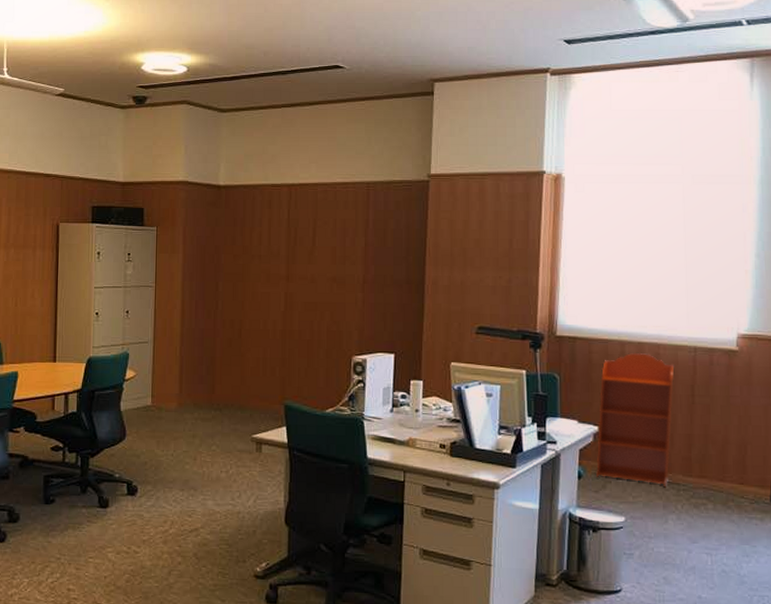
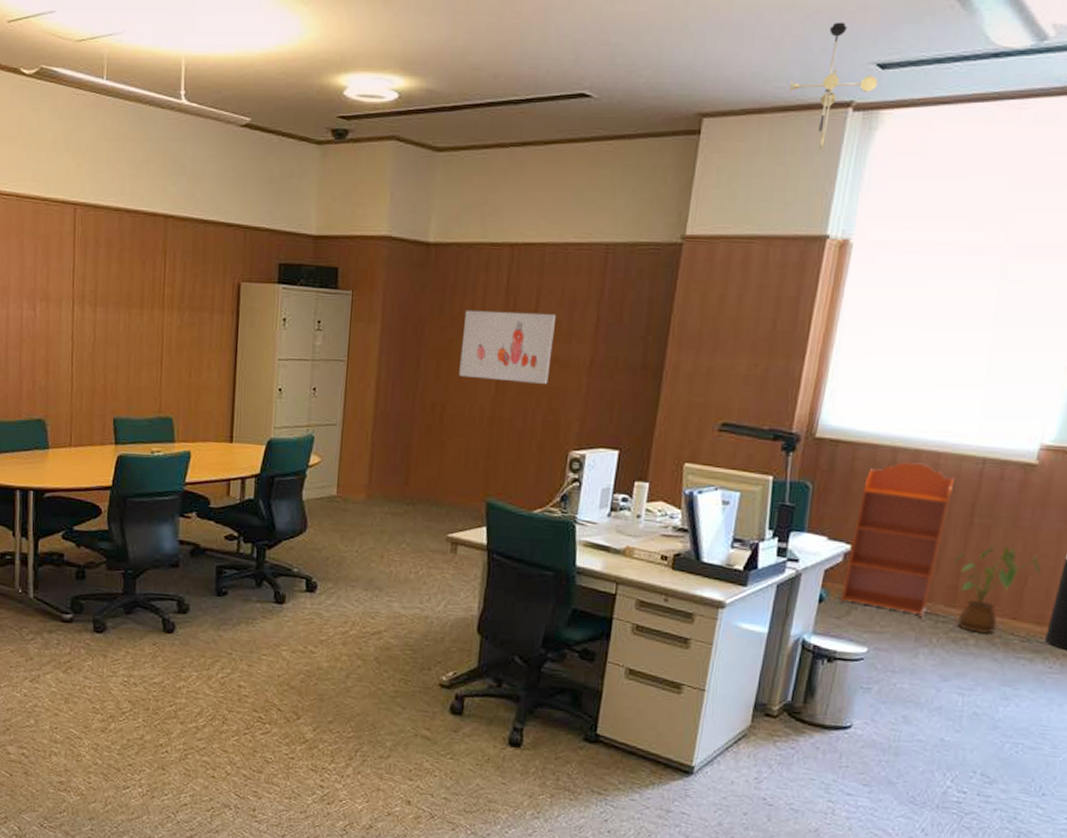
wall art: none [252,240,330,300] -> present [459,310,556,384]
ceiling light fixture: none [499,10,567,106] -> present [789,22,879,151]
house plant: none [683,421,756,499] -> present [952,545,1041,634]

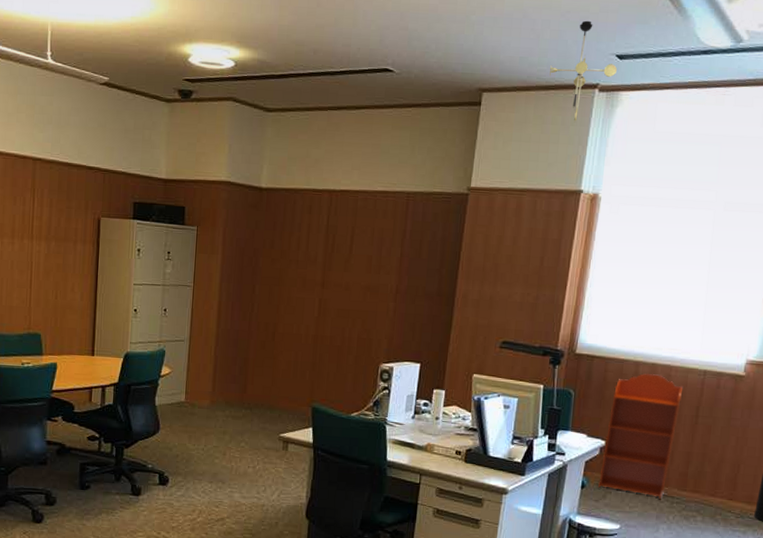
wall art: present [459,310,556,384] -> none [288,245,367,308]
house plant: present [952,545,1041,634] -> none [683,440,750,512]

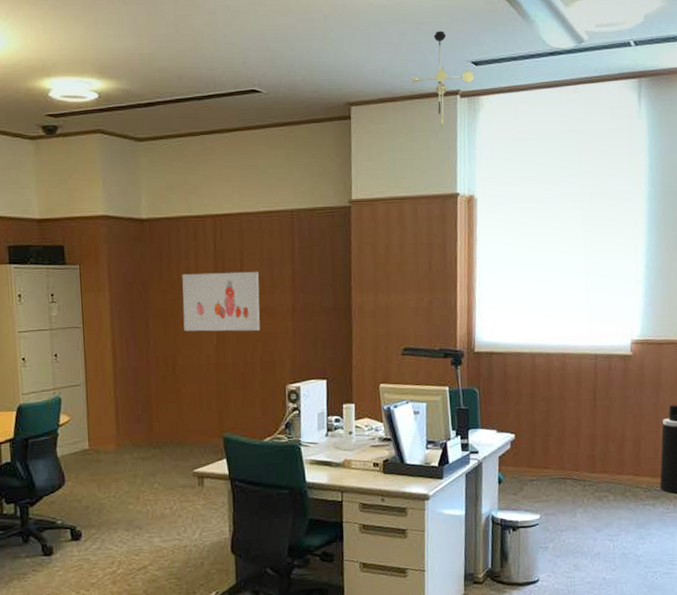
wall art: none [288,245,367,308] -> present [182,271,260,332]
bookcase: present [598,373,684,500] -> none [514,363,579,485]

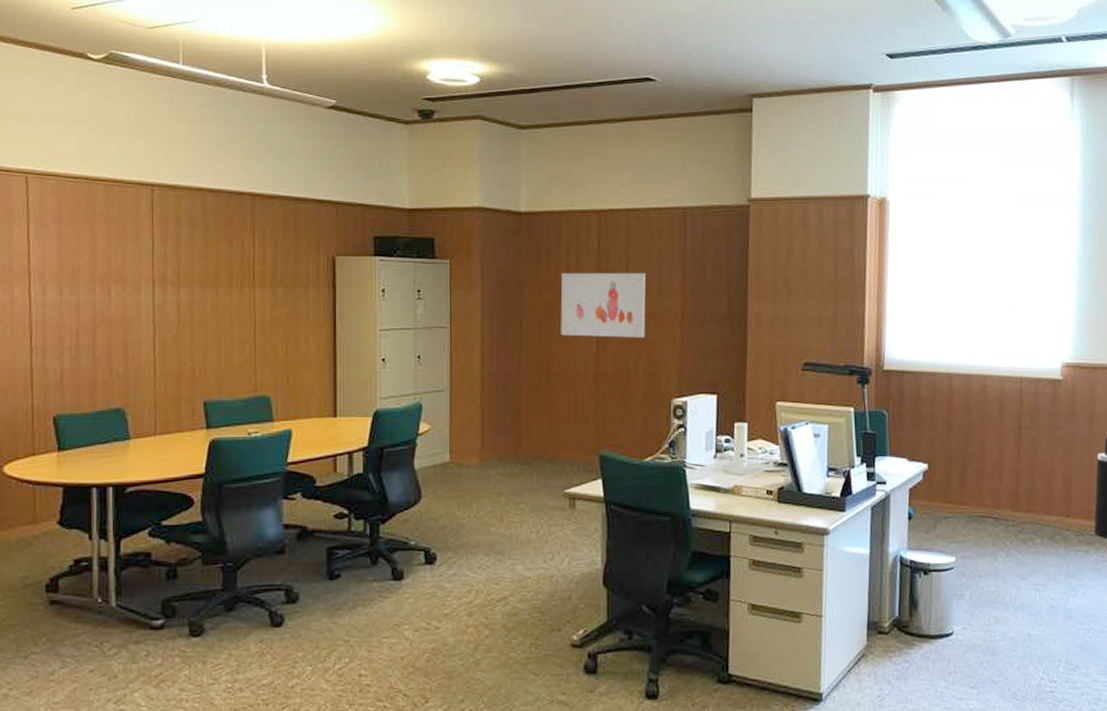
ceiling light fixture: present [412,31,475,129] -> none [820,20,890,125]

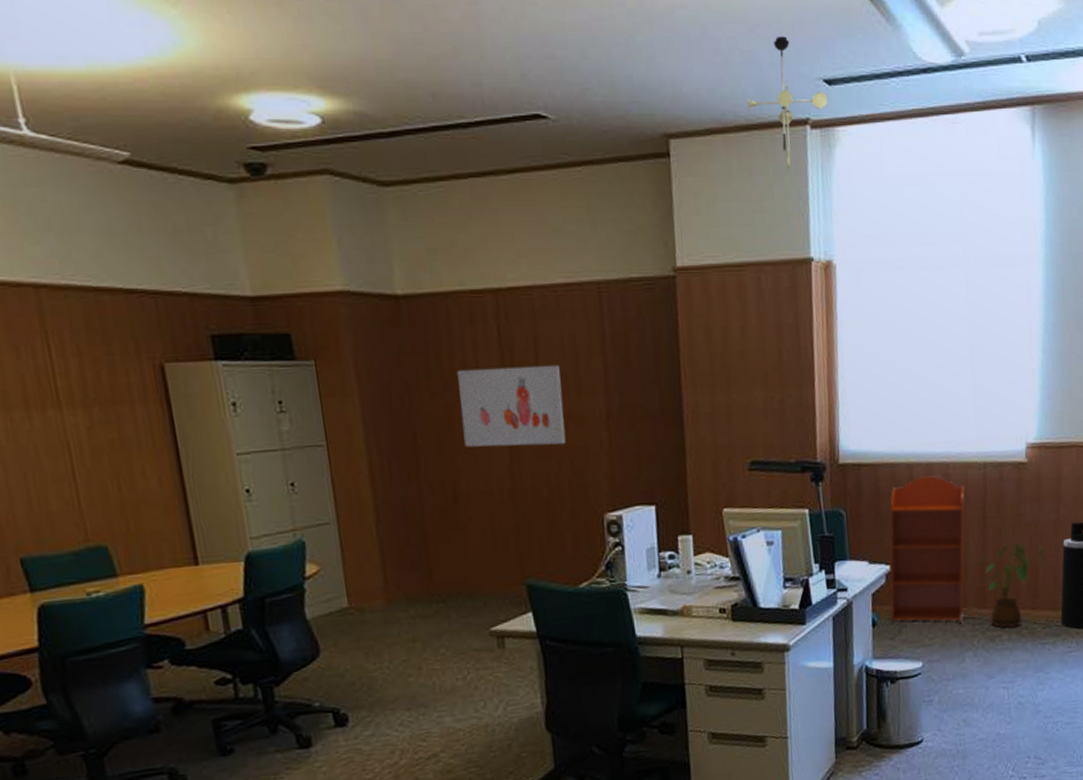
ceiling light fixture: none [820,20,890,125] -> present [747,36,828,171]
bookcase: none [926,385,1002,524] -> present [889,475,966,624]
house plant: none [1011,453,1081,533] -> present [977,543,1047,629]

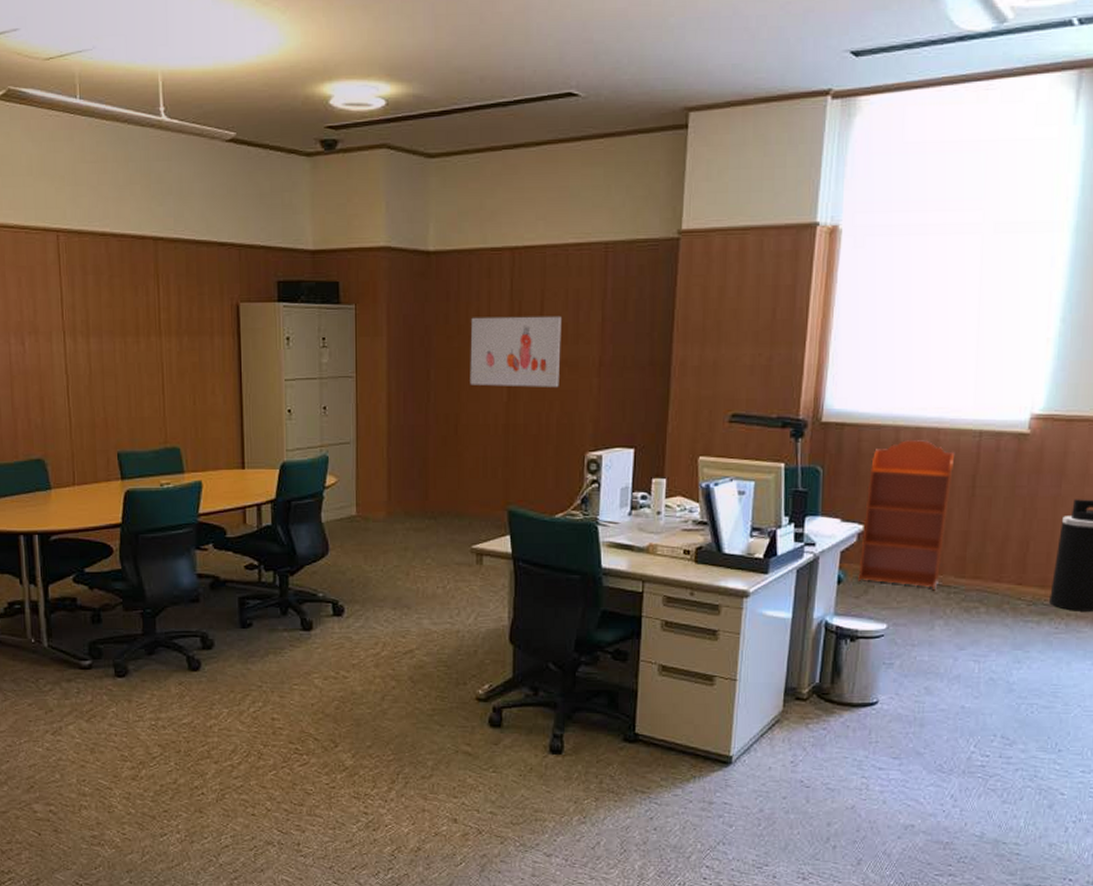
ceiling light fixture: present [747,36,828,171] -> none [770,11,854,140]
house plant: present [977,543,1047,629] -> none [959,515,1040,602]

